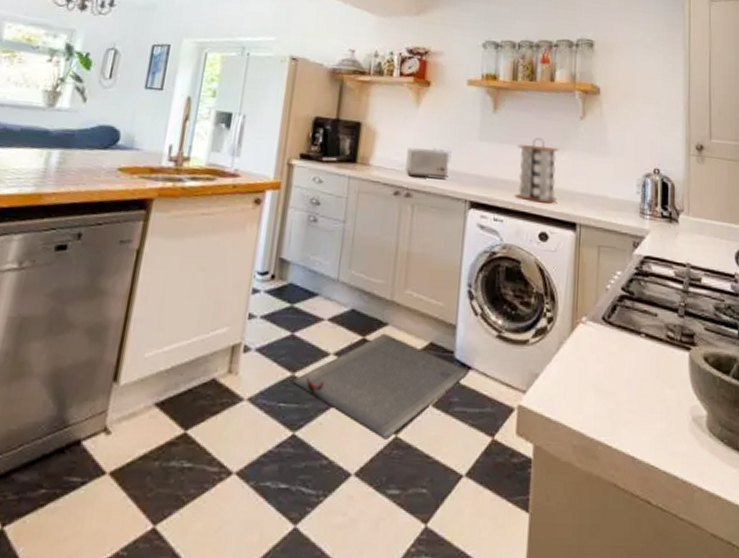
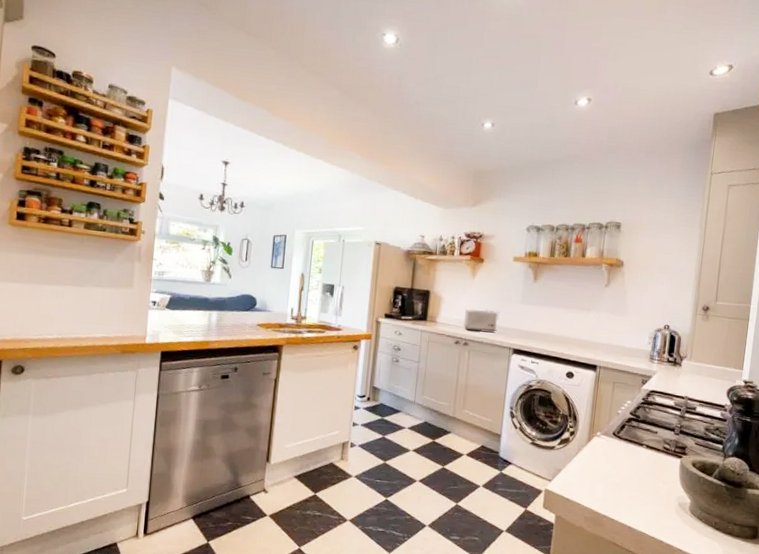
door mat: present [292,333,470,440] -> none [384,438,510,506]
spice rack: present [516,138,559,204] -> none [549,301,586,351]

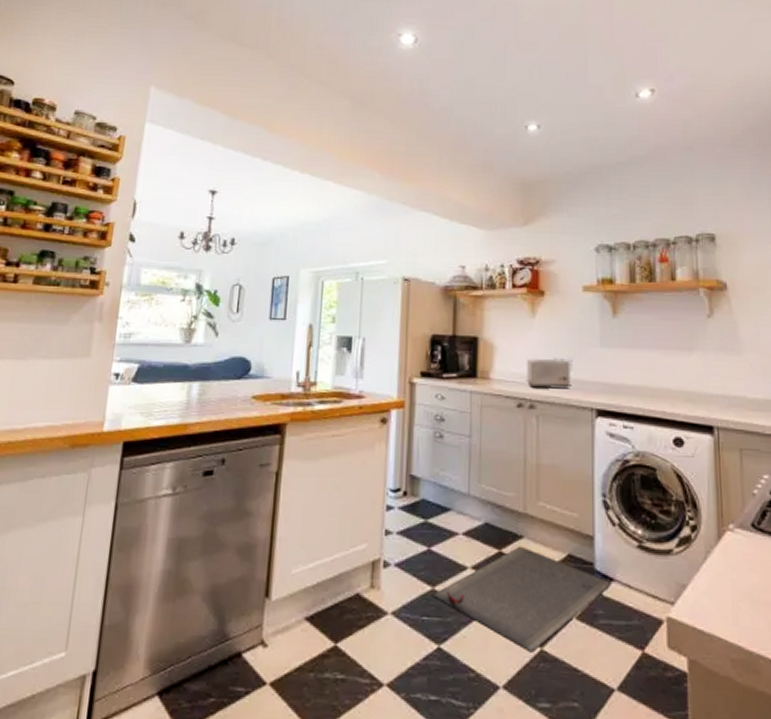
door mat: none [384,438,510,506] -> present [433,546,612,653]

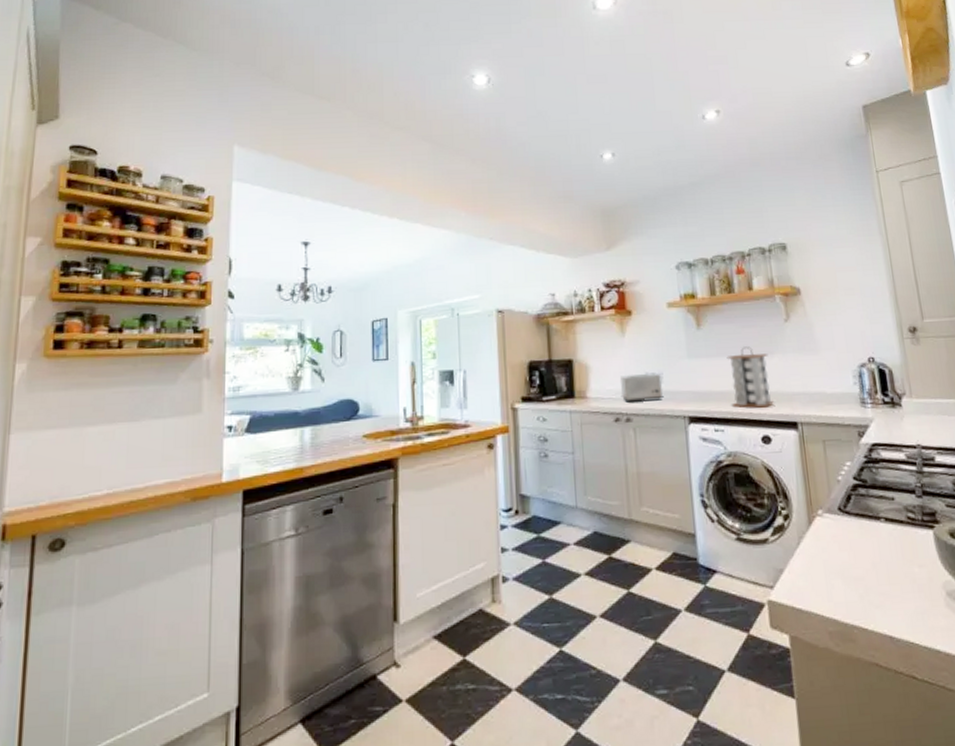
door mat: present [433,546,612,653] -> none [551,549,715,646]
spice rack: none [642,340,689,407] -> present [726,346,774,409]

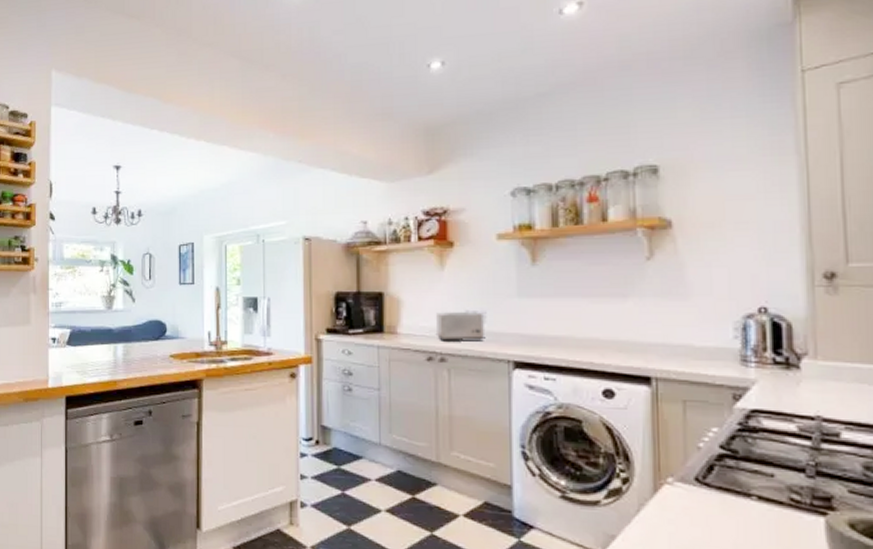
spice rack: present [726,346,774,409] -> none [566,287,622,358]

